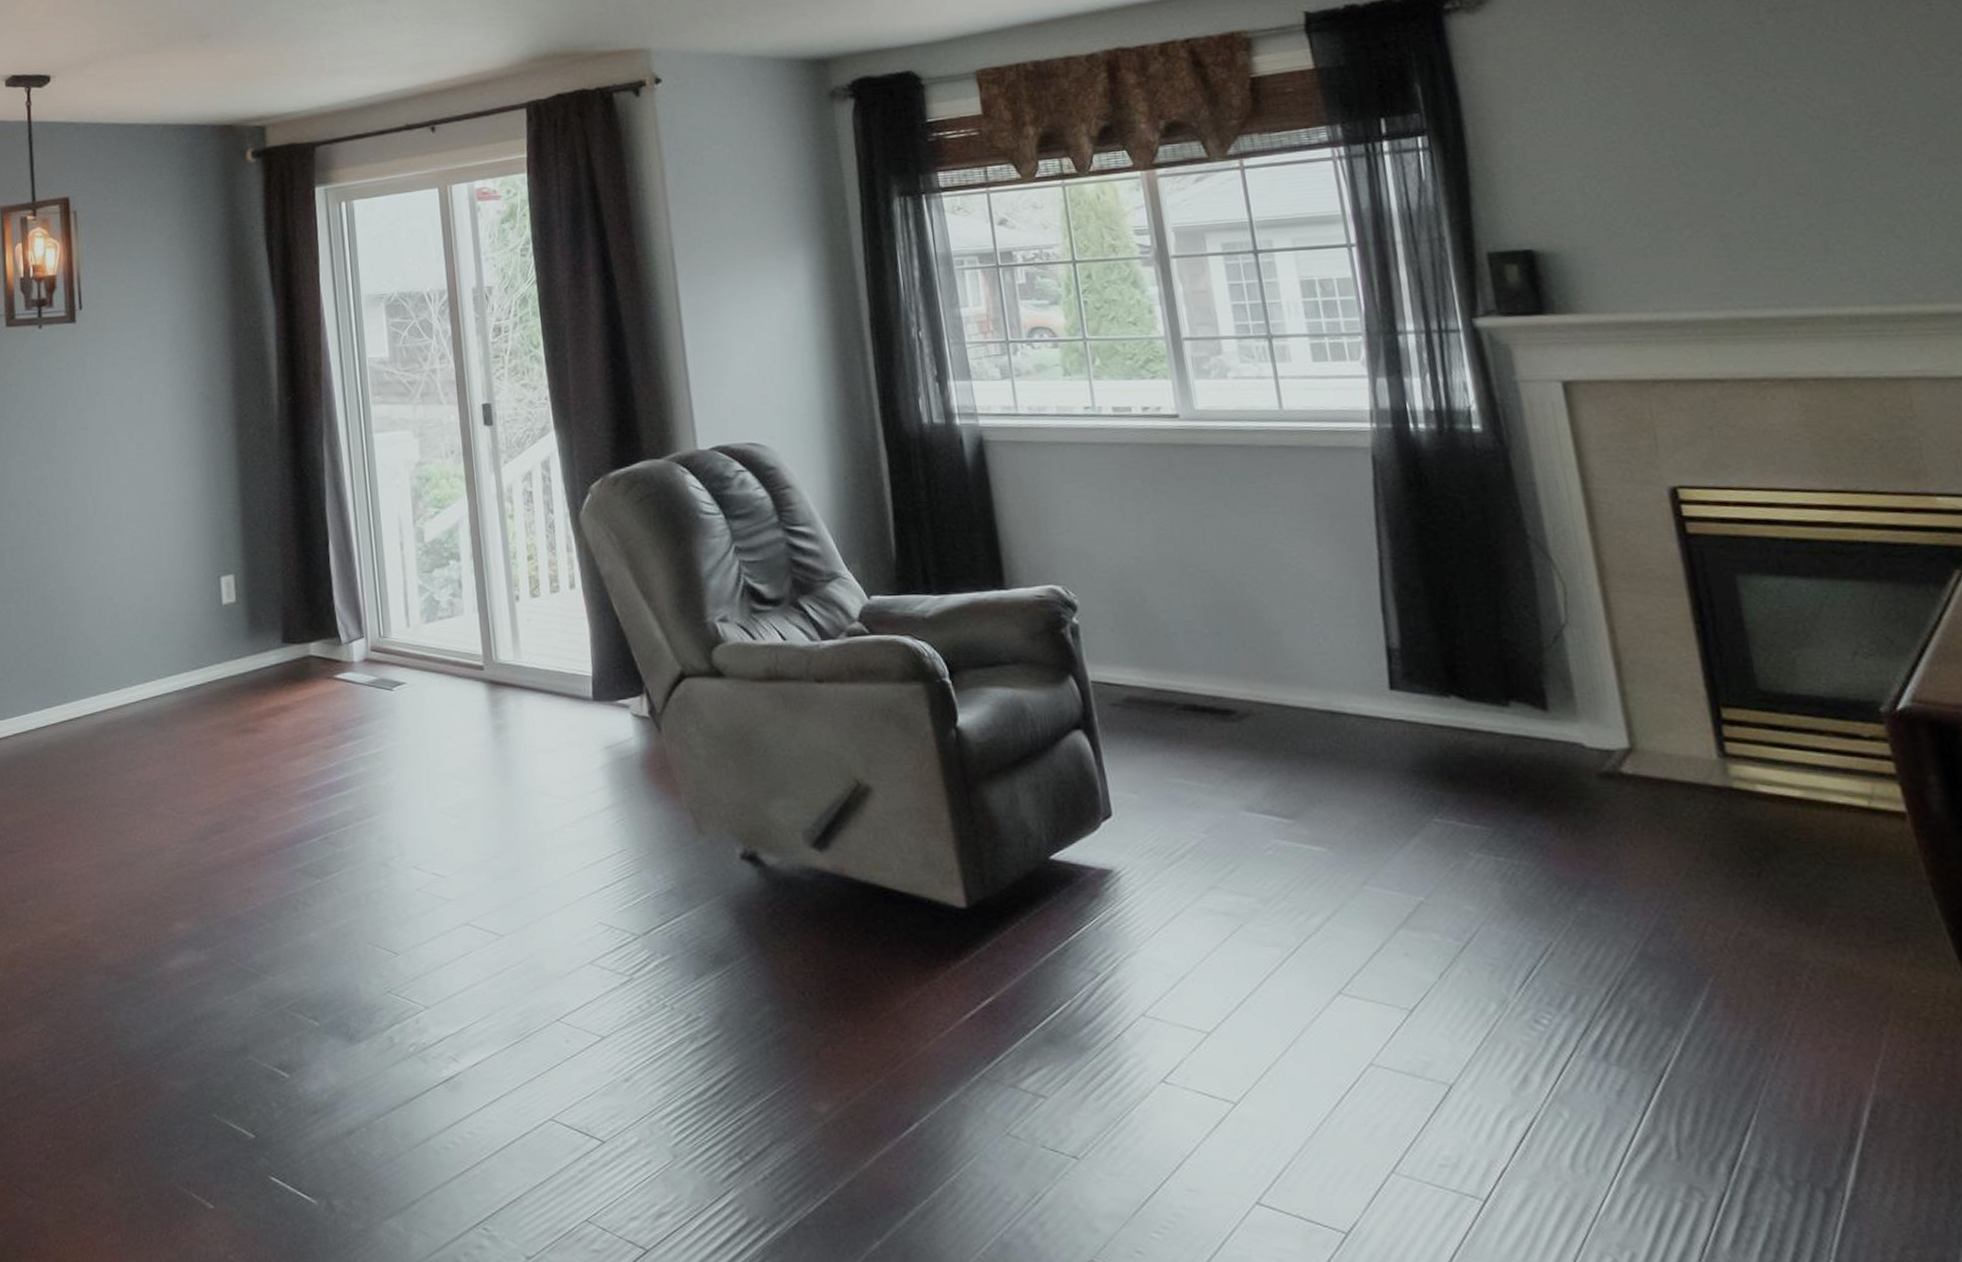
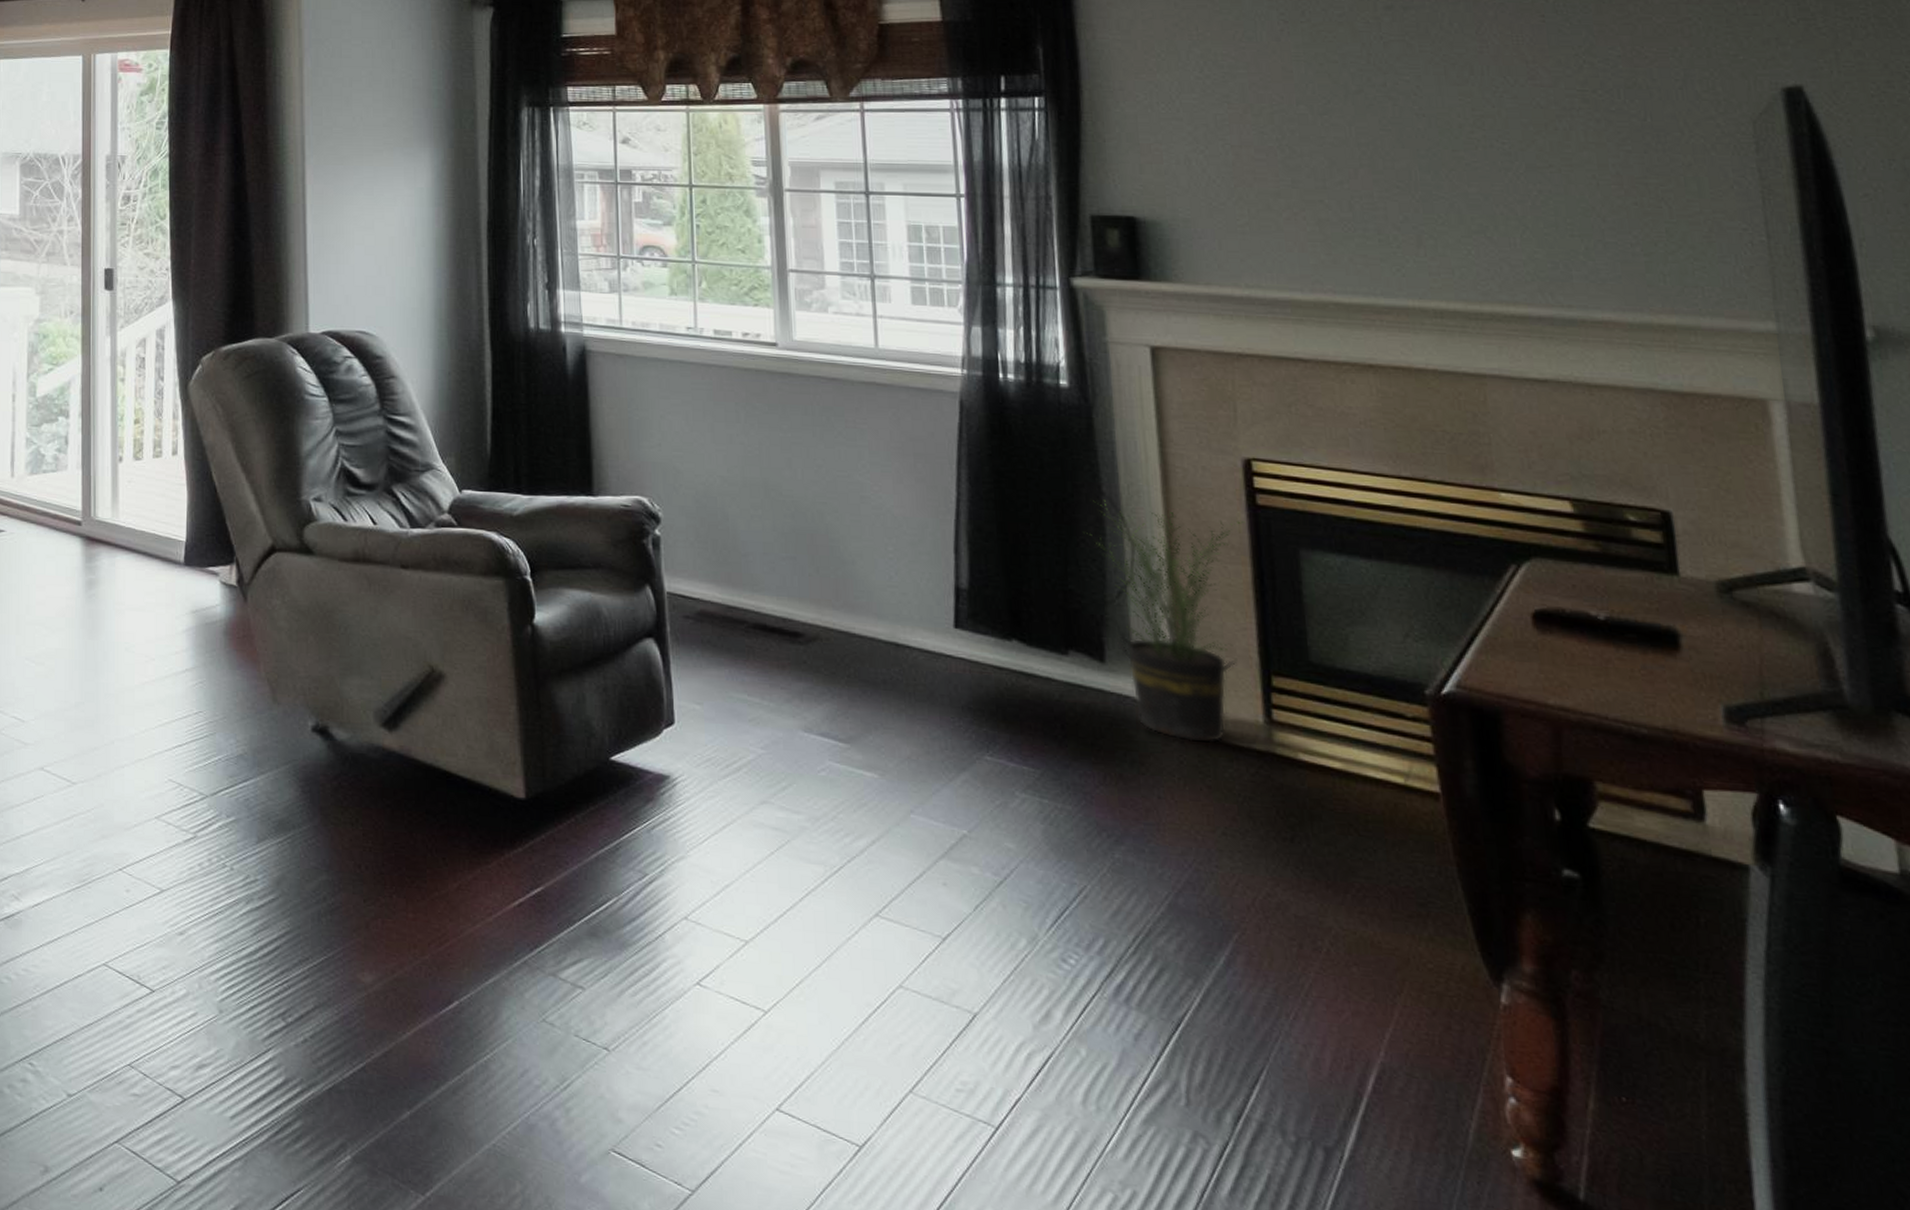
potted plant: none [1512,543,1683,783] -> present [1083,499,1245,743]

